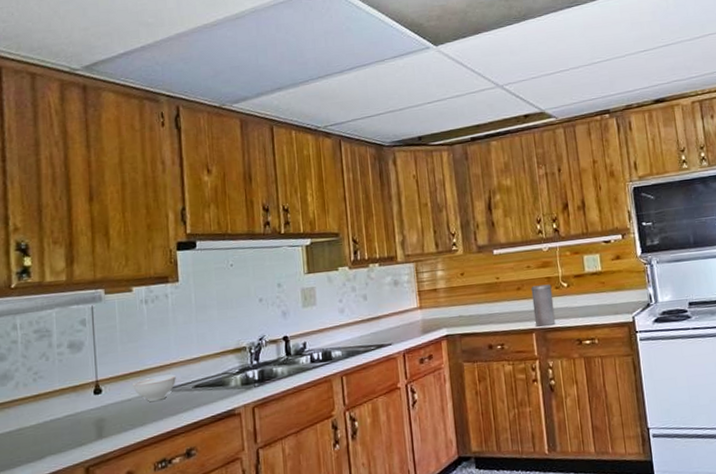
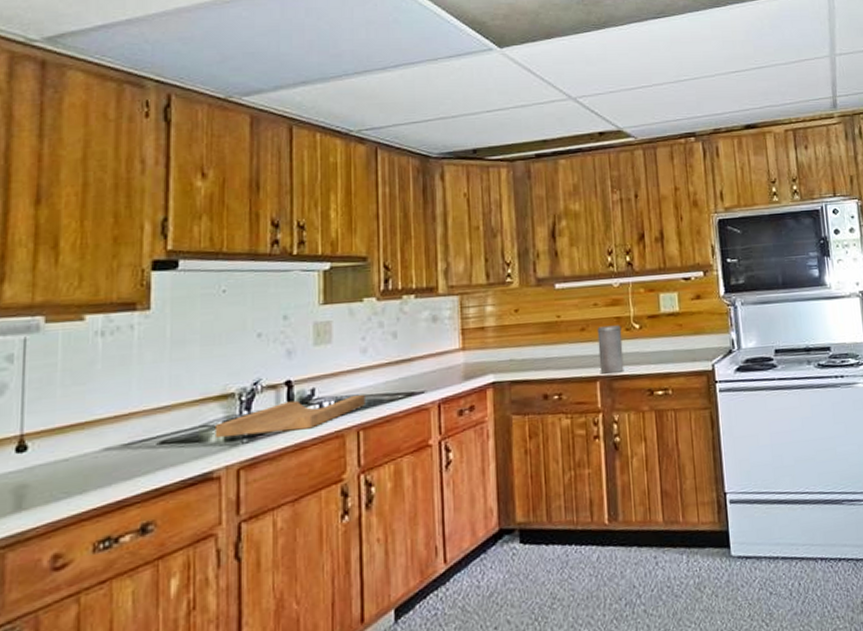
bowl: present [132,374,177,403] -> none [71,427,137,463]
cutting board: none [233,347,346,383] -> present [214,395,365,438]

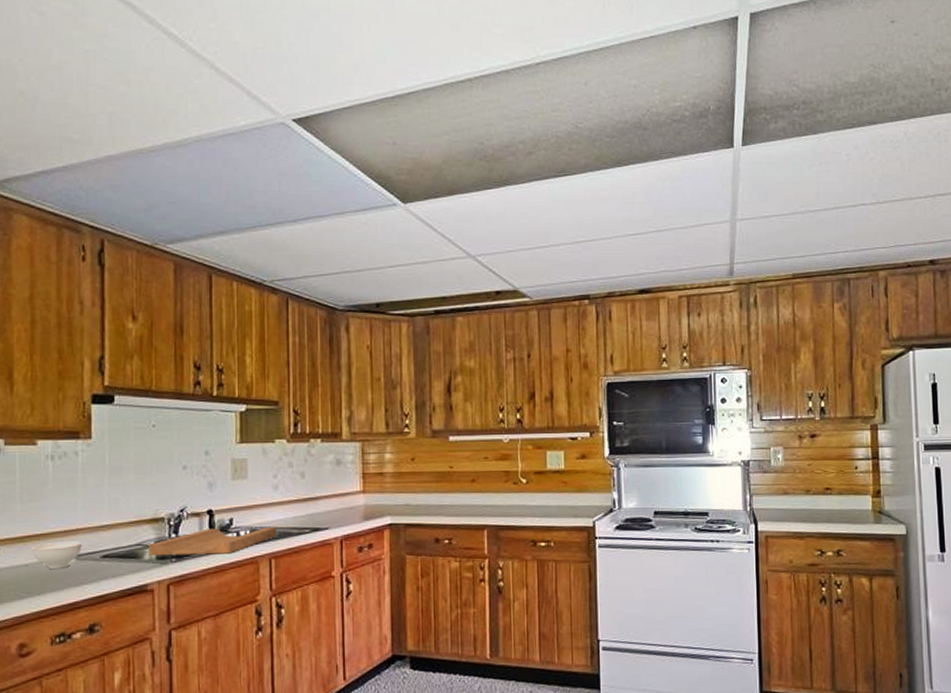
bowl: none [71,427,137,463] -> present [30,541,83,570]
canister: present [597,325,625,375] -> none [487,478,510,524]

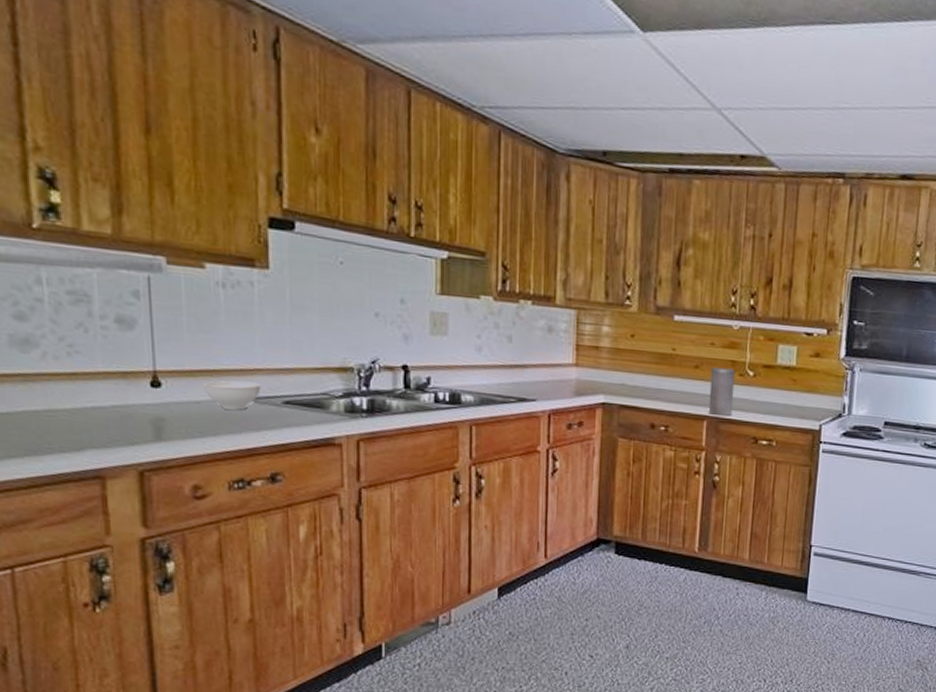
cutting board: present [148,527,276,557] -> none [335,385,479,415]
canister: none [487,478,510,524] -> present [708,367,736,417]

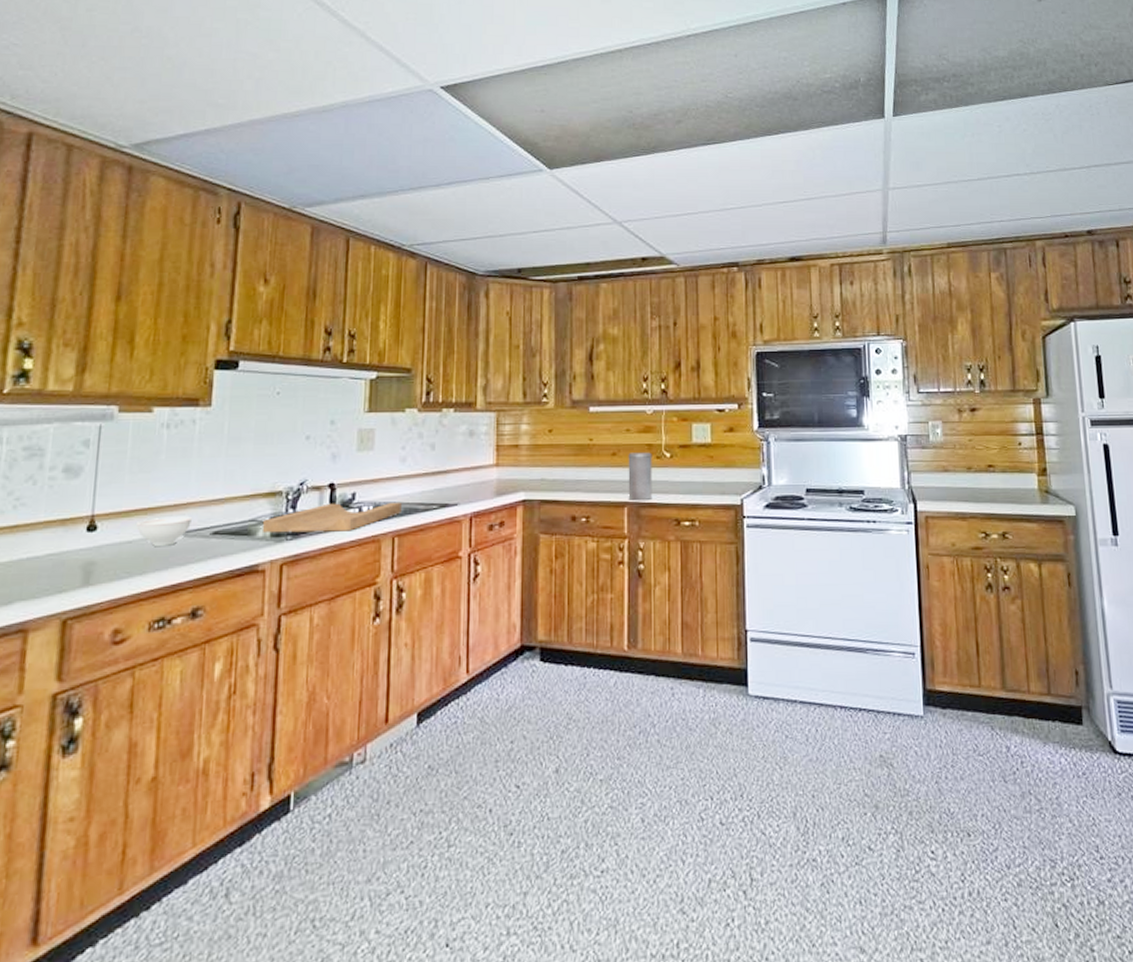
cutting board: none [335,385,479,415] -> present [262,503,402,534]

